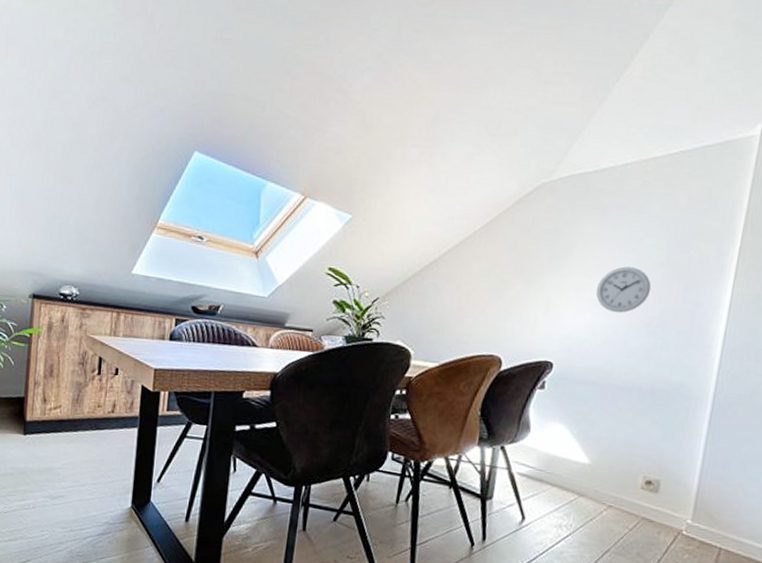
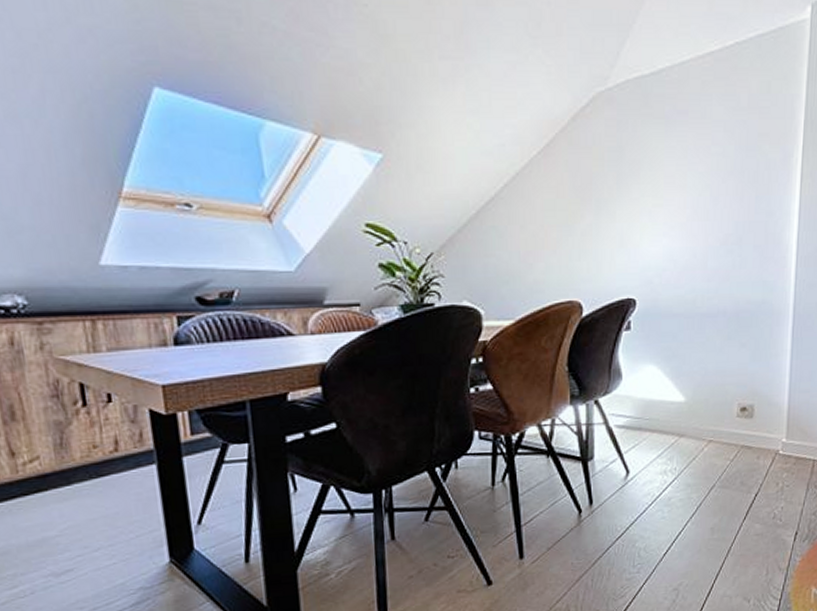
wall clock: present [596,266,652,313] -> none [669,181,724,234]

